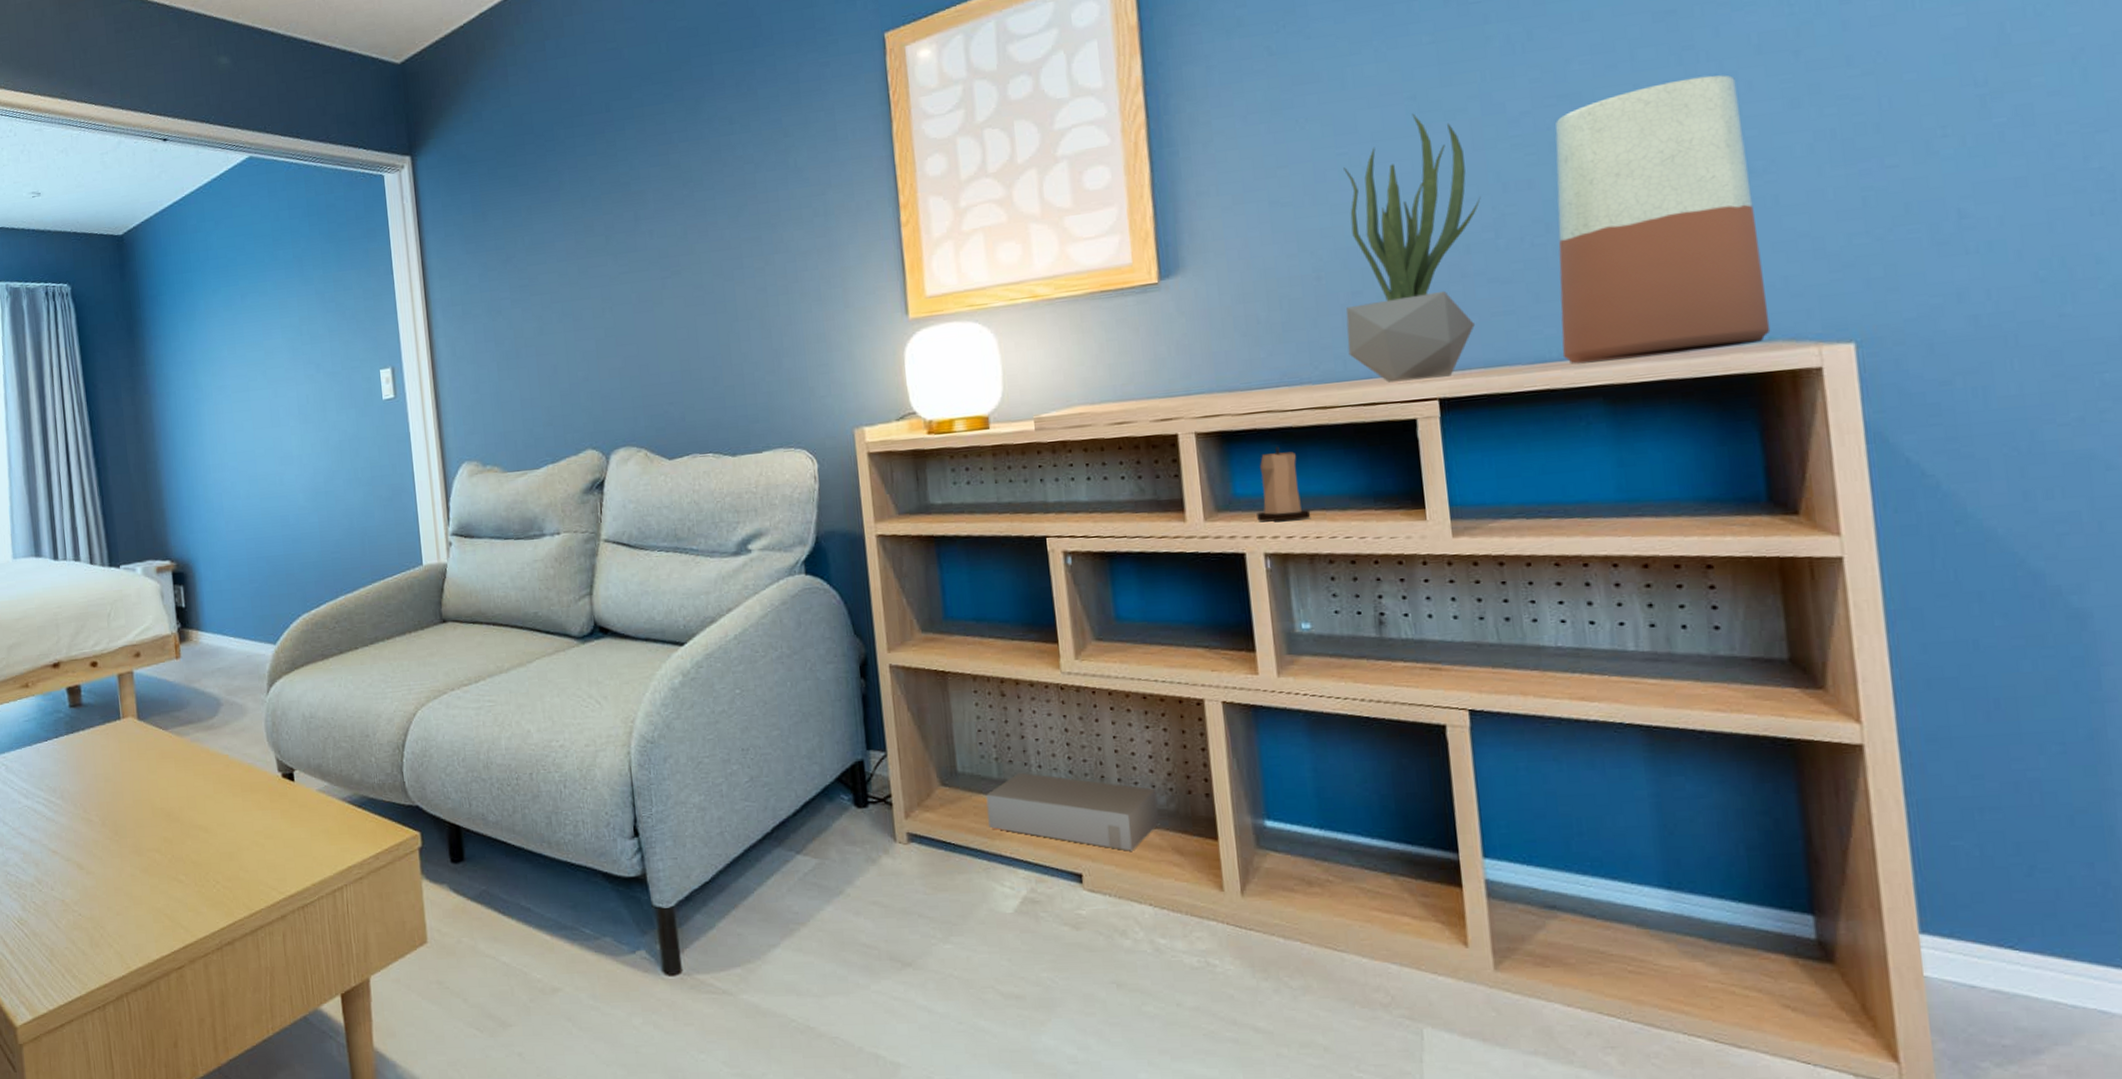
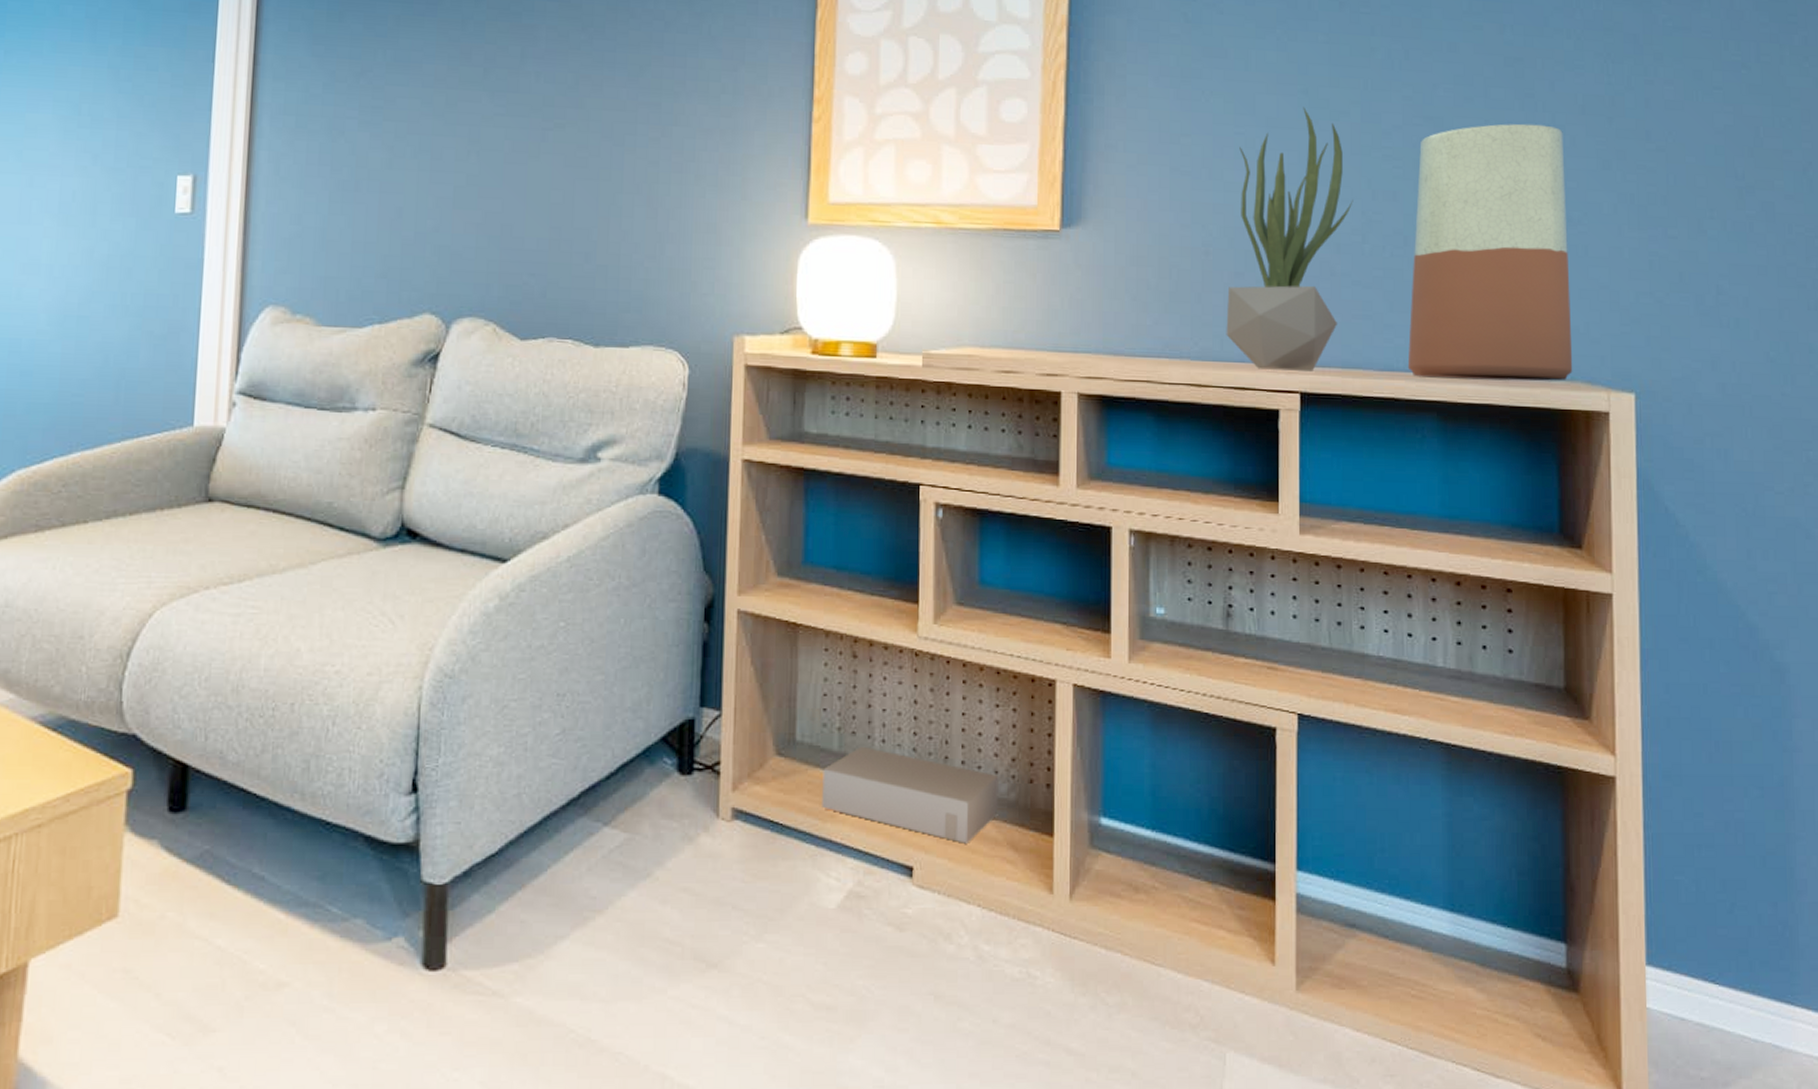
candle: present [1257,446,1311,522] -> none [1126,418,1176,499]

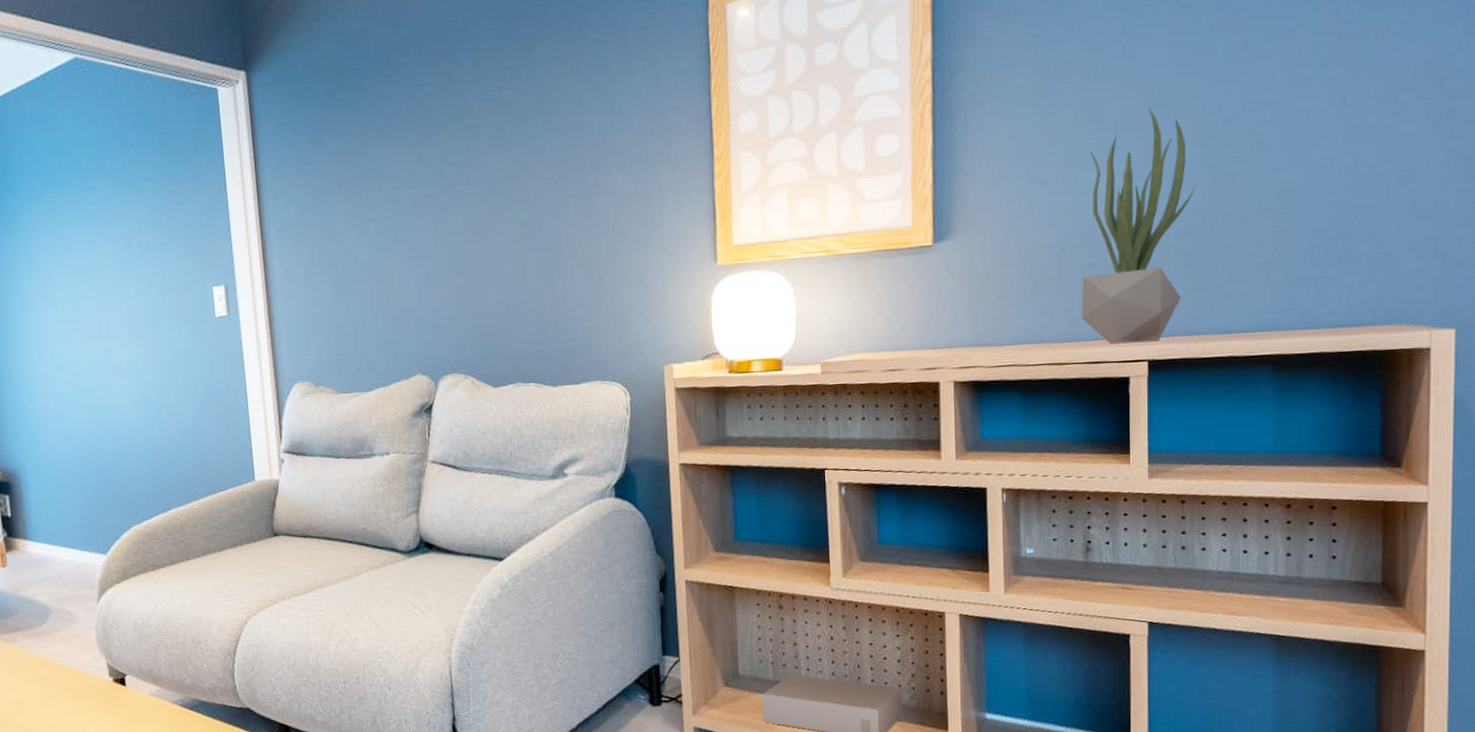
vase: present [1407,123,1573,382] -> none [1245,94,1398,336]

